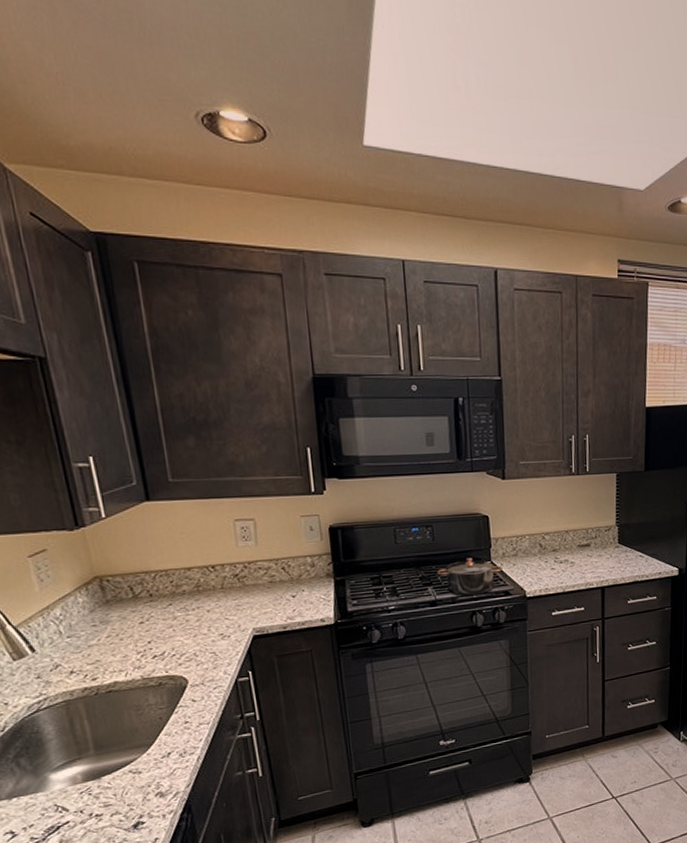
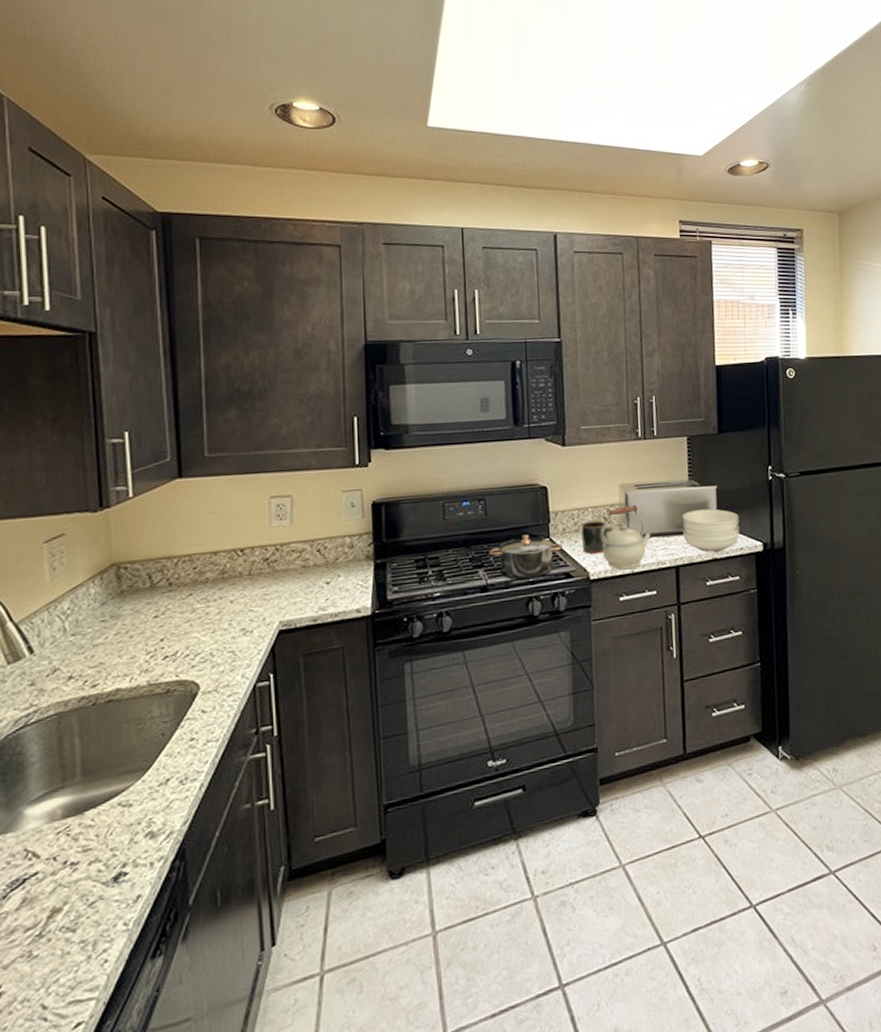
mug: none [518,546,548,575] -> present [580,520,614,554]
kettle: none [536,533,581,590] -> present [601,504,651,570]
toaster: none [552,511,643,563] -> present [618,478,720,538]
bowl: none [609,538,660,576] -> present [682,509,740,552]

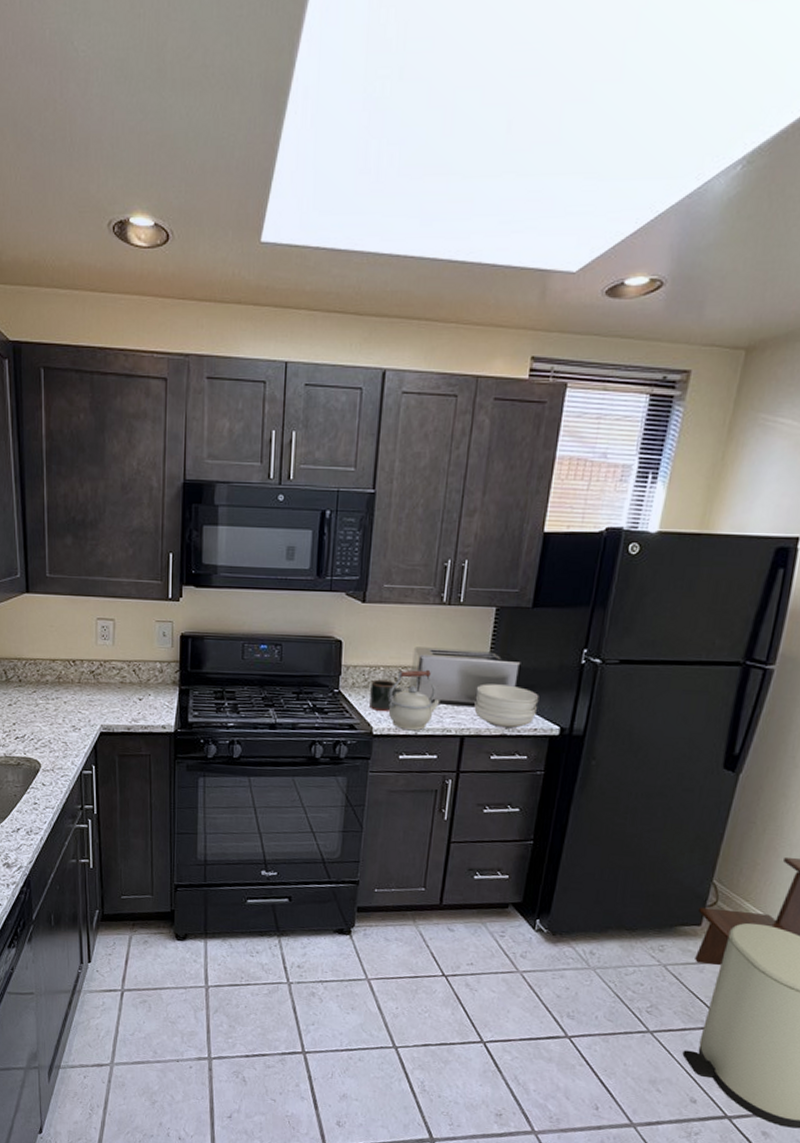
cooking pot: present [489,534,564,580] -> none [280,683,351,725]

